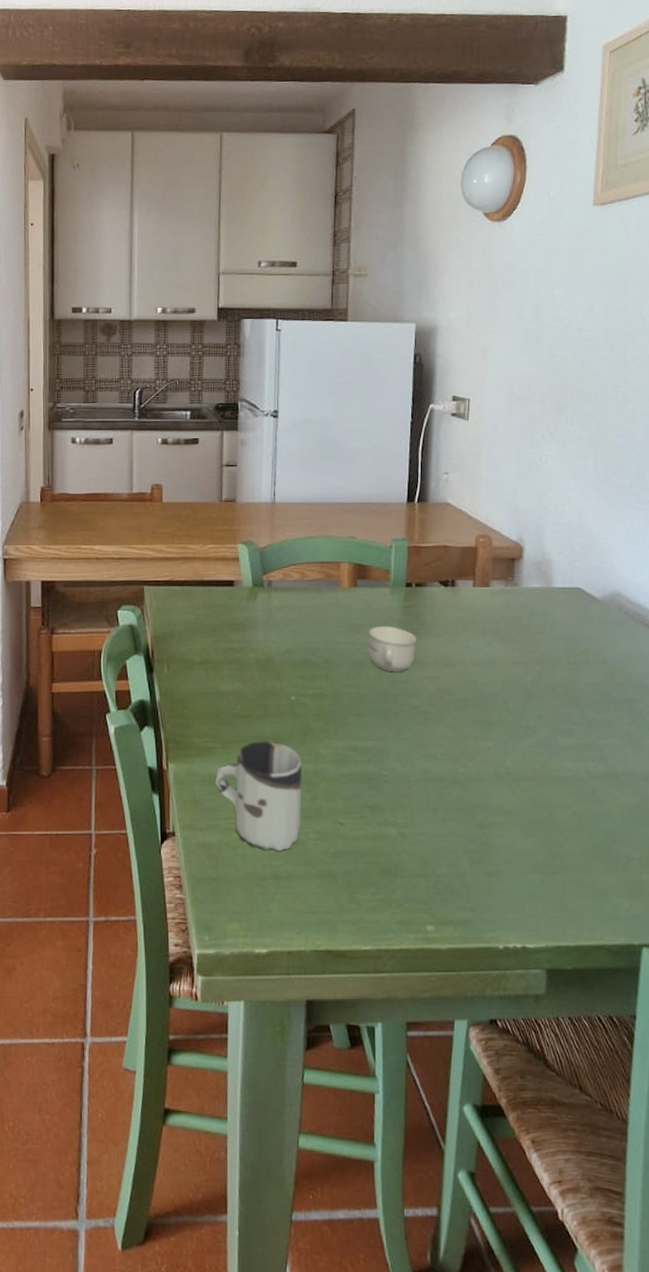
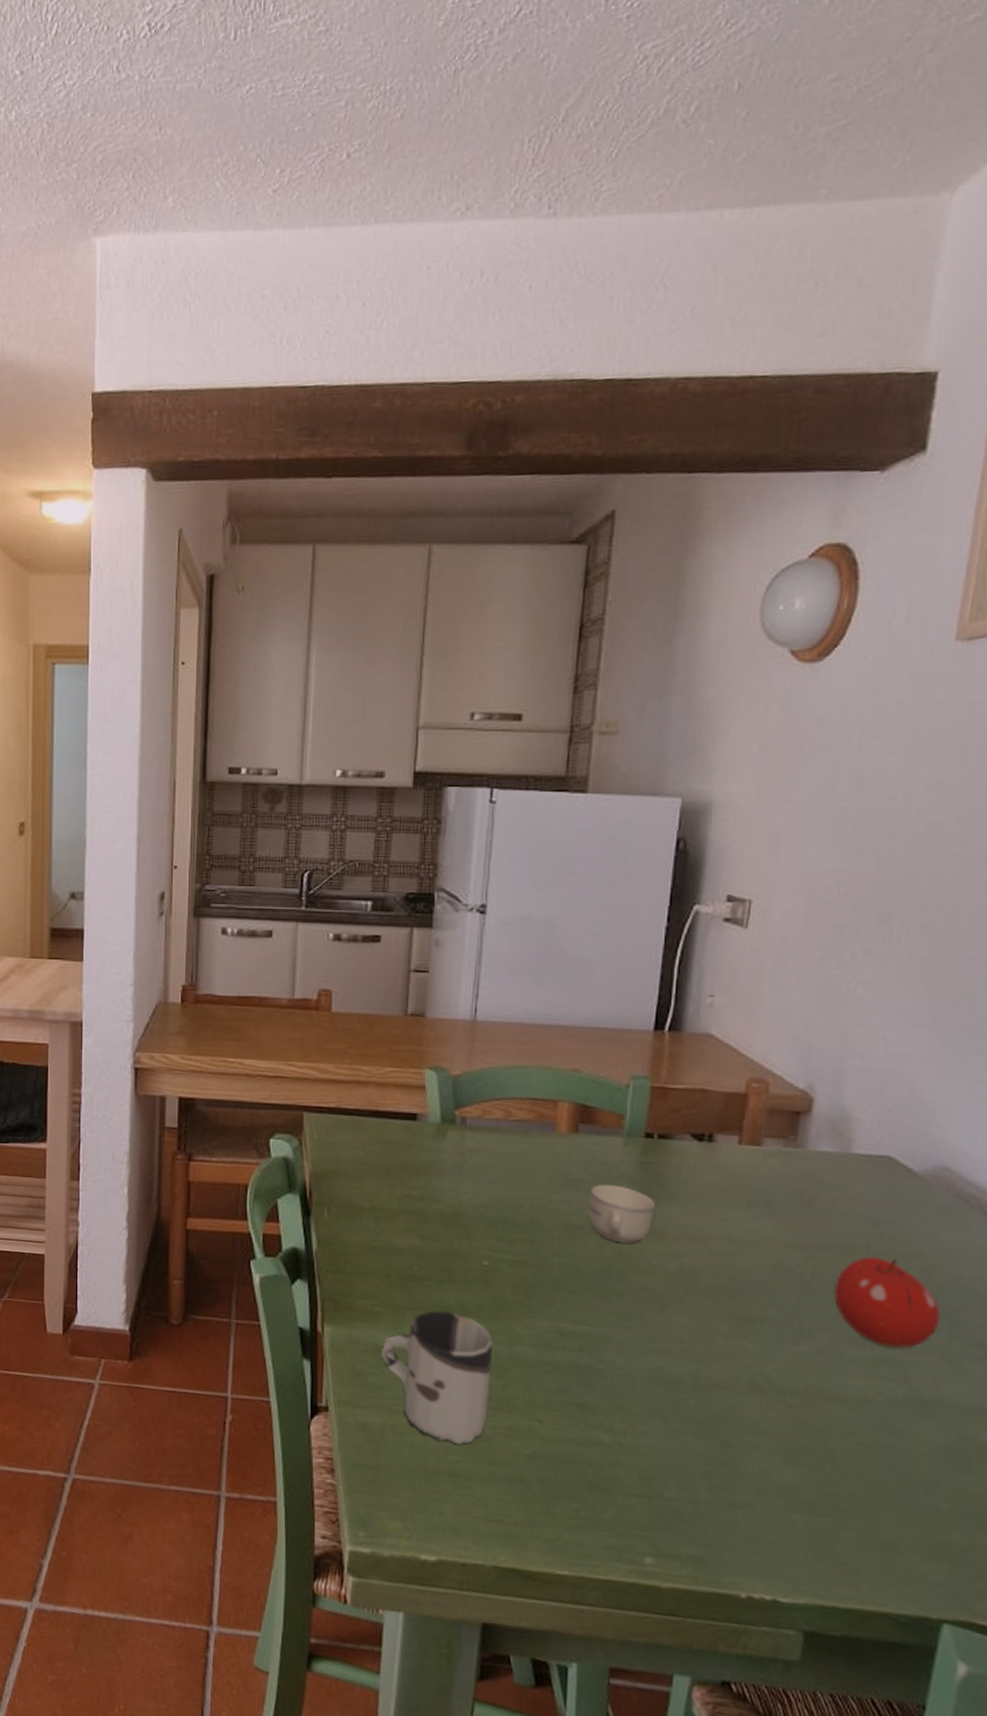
fruit: none [547,666,622,735] -> present [833,1256,941,1349]

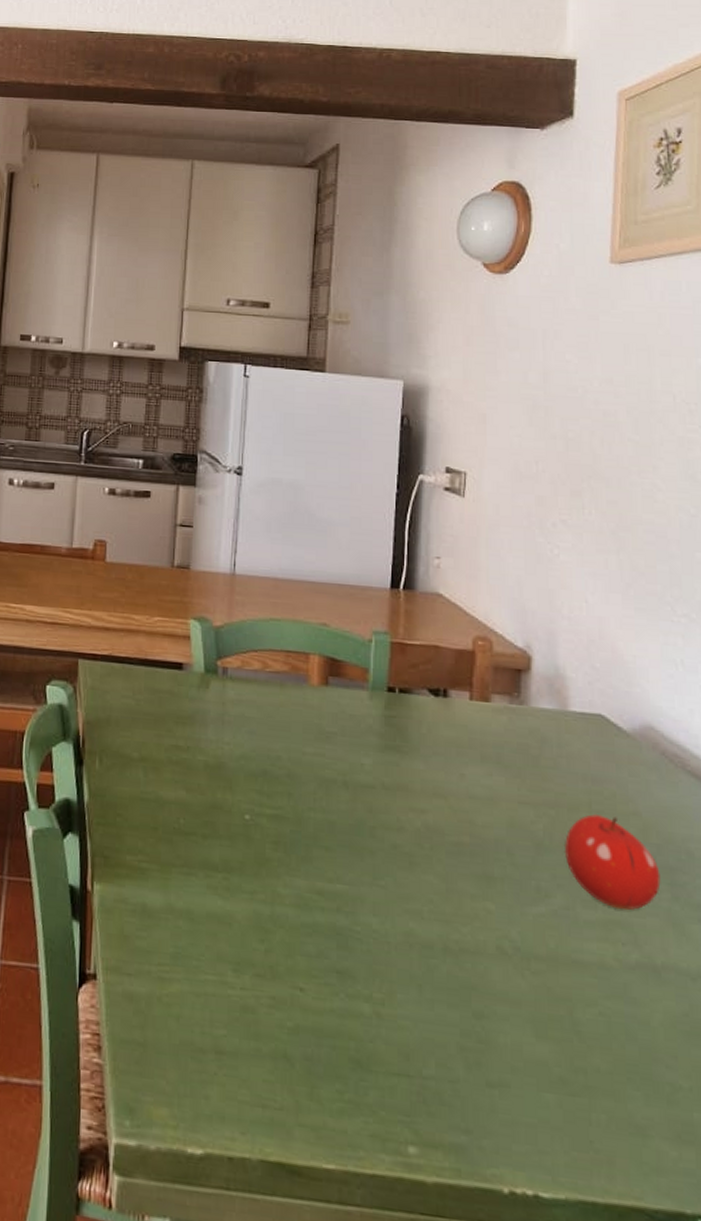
cup: present [380,1310,492,1445] -> none [147,867,255,1018]
cup: present [588,1184,656,1244] -> none [340,737,401,799]

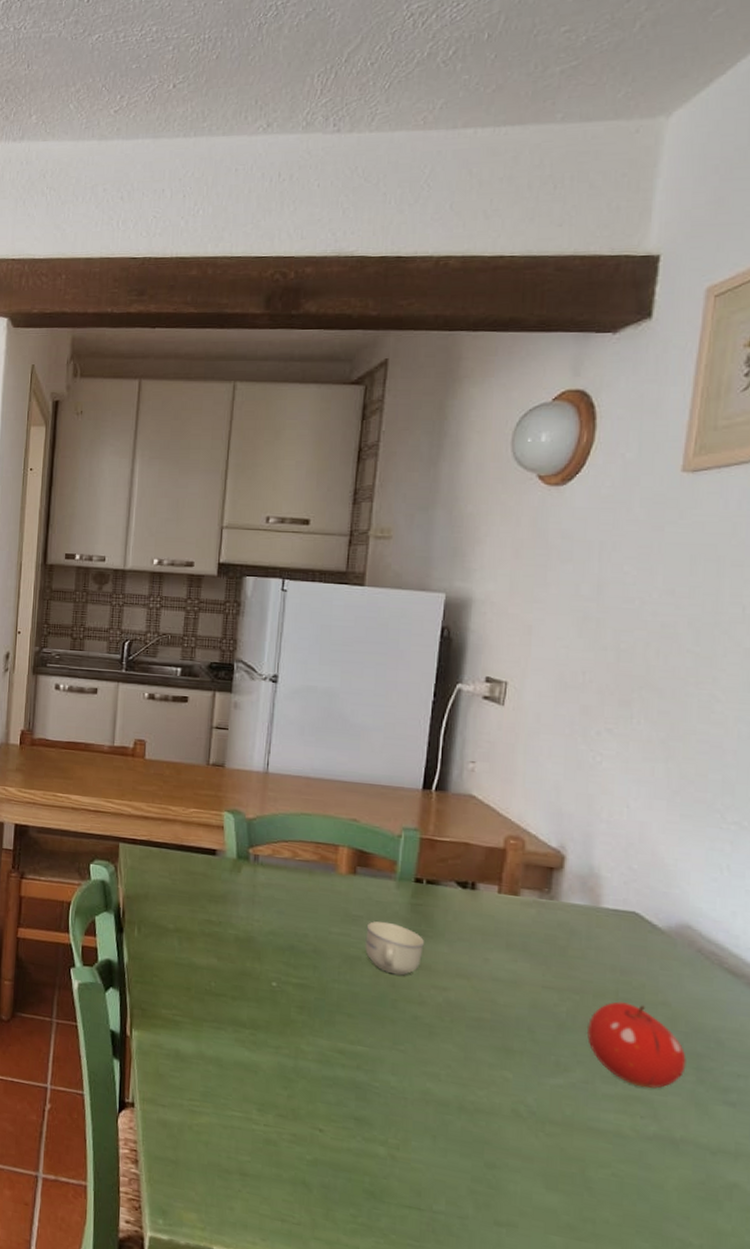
cup: none [340,737,401,799] -> present [365,921,425,976]

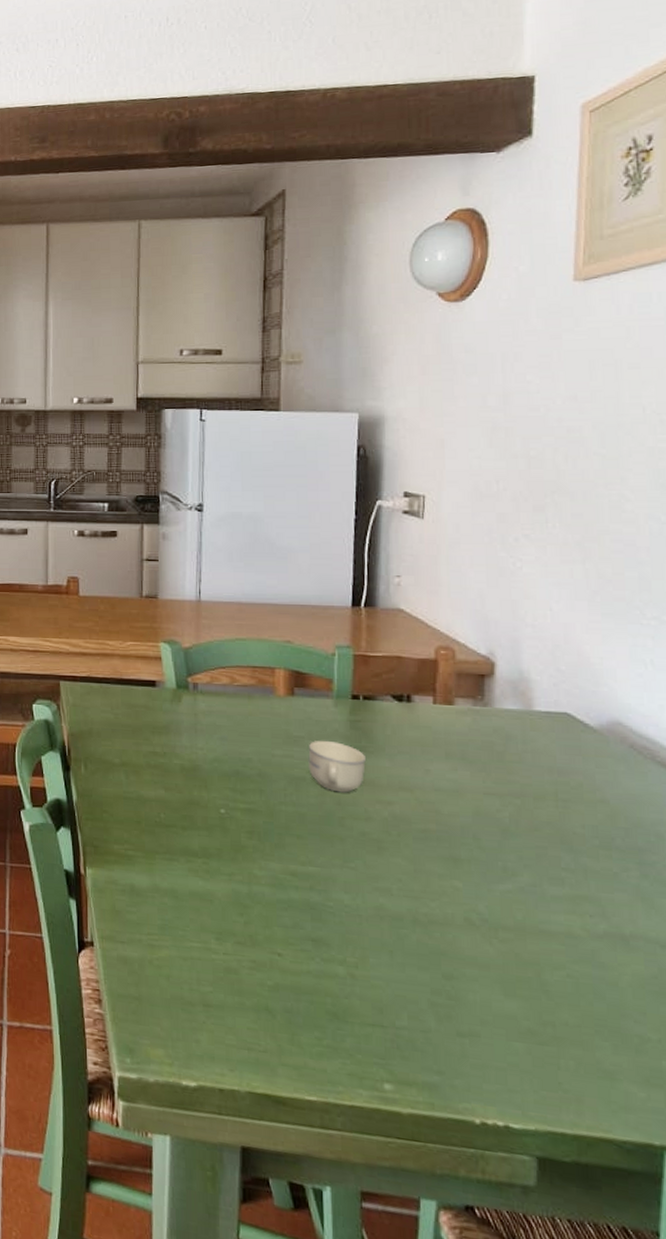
fruit: present [586,1001,687,1089] -> none [530,802,629,887]

